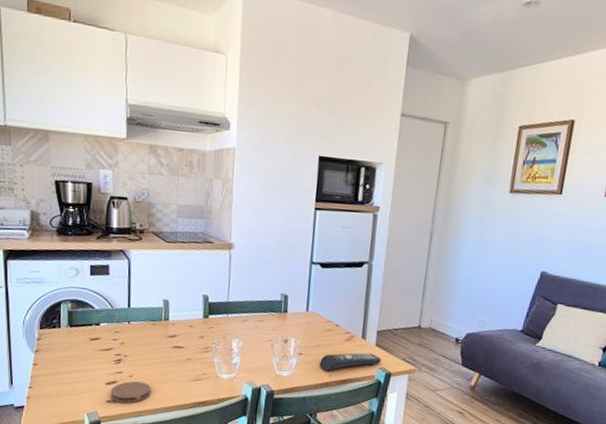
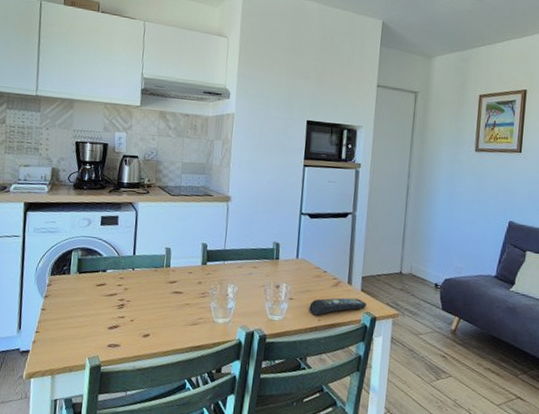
coaster: present [110,381,151,404] -> none [111,325,151,348]

